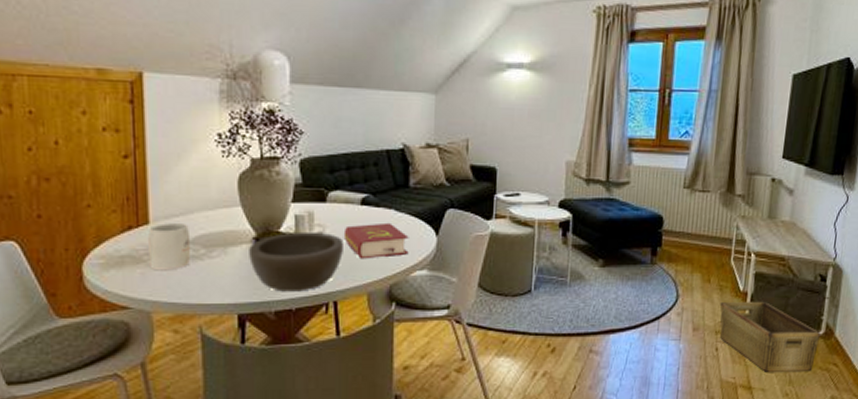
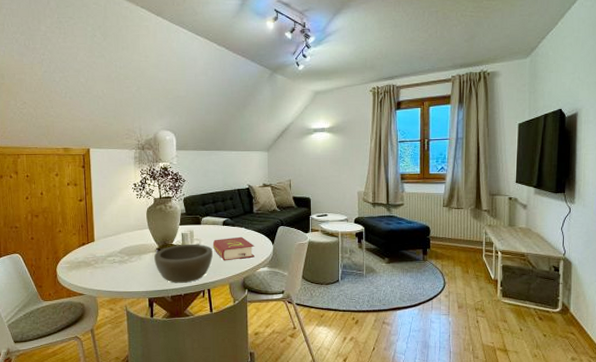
mug: present [147,222,191,271] -> none [94,240,120,271]
hamper: present [719,302,821,372] -> none [477,287,559,339]

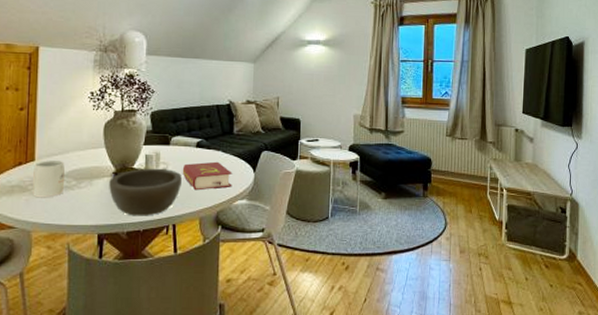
mug: none [94,240,120,271] -> present [32,159,66,198]

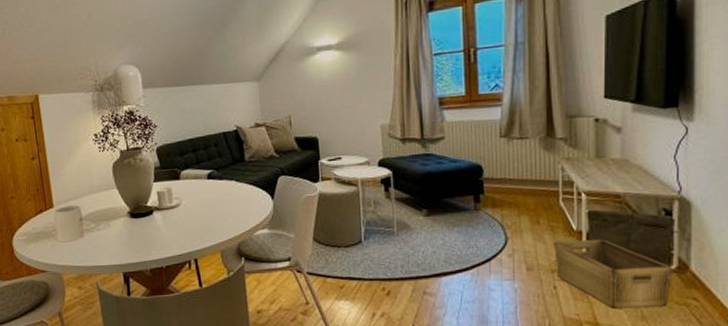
bowl: present [109,168,182,216] -> none [126,203,198,254]
book: present [182,161,233,191] -> none [196,191,251,224]
hamper: none [480,229,566,289] -> present [552,239,673,308]

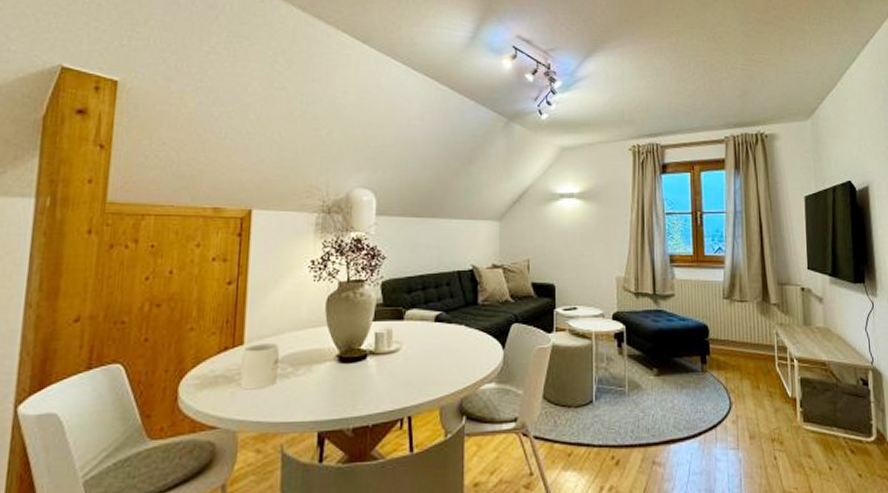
hamper: present [552,239,673,308] -> none [771,408,874,482]

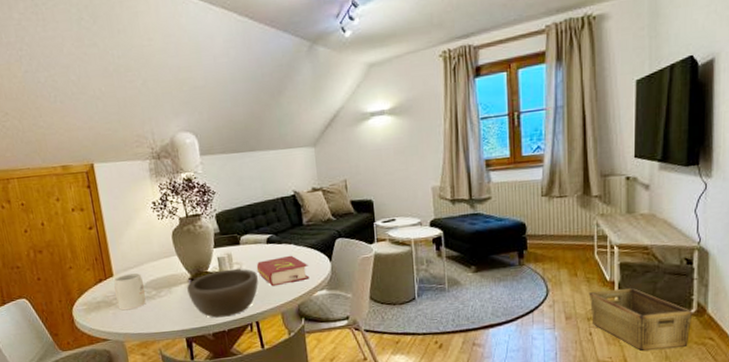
bowl: none [332,348,418,408] -> present [187,268,258,318]
book: none [418,338,478,374] -> present [256,255,310,287]
hamper: none [771,408,874,482] -> present [588,288,693,351]

